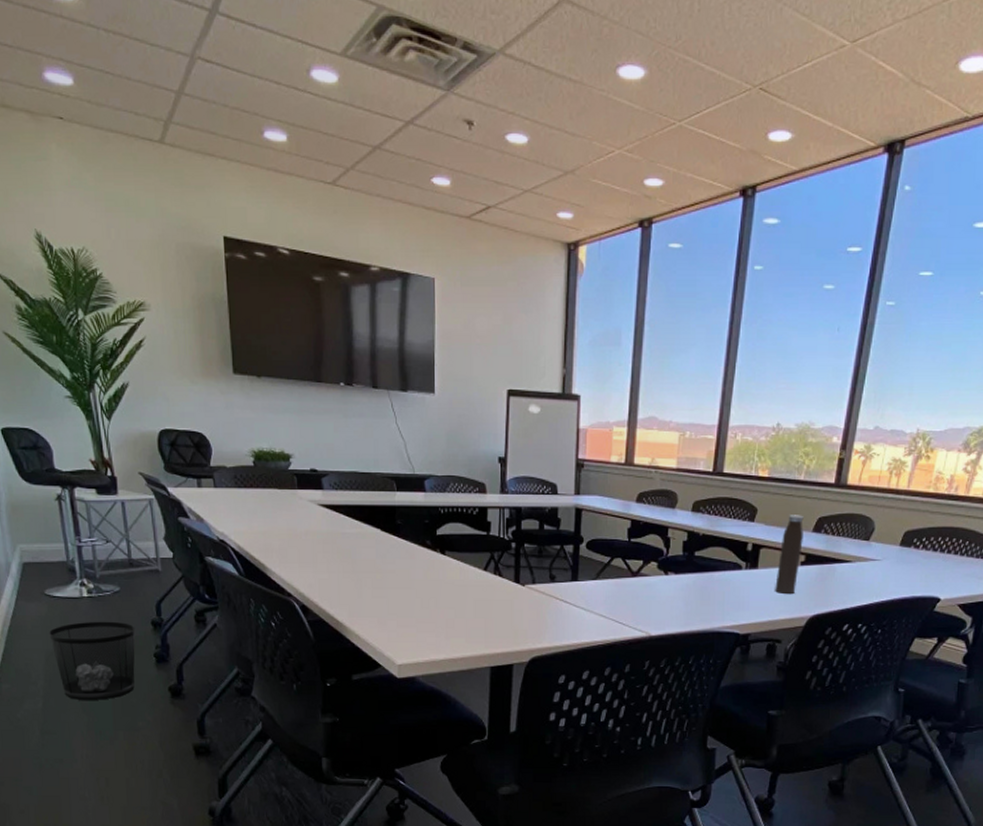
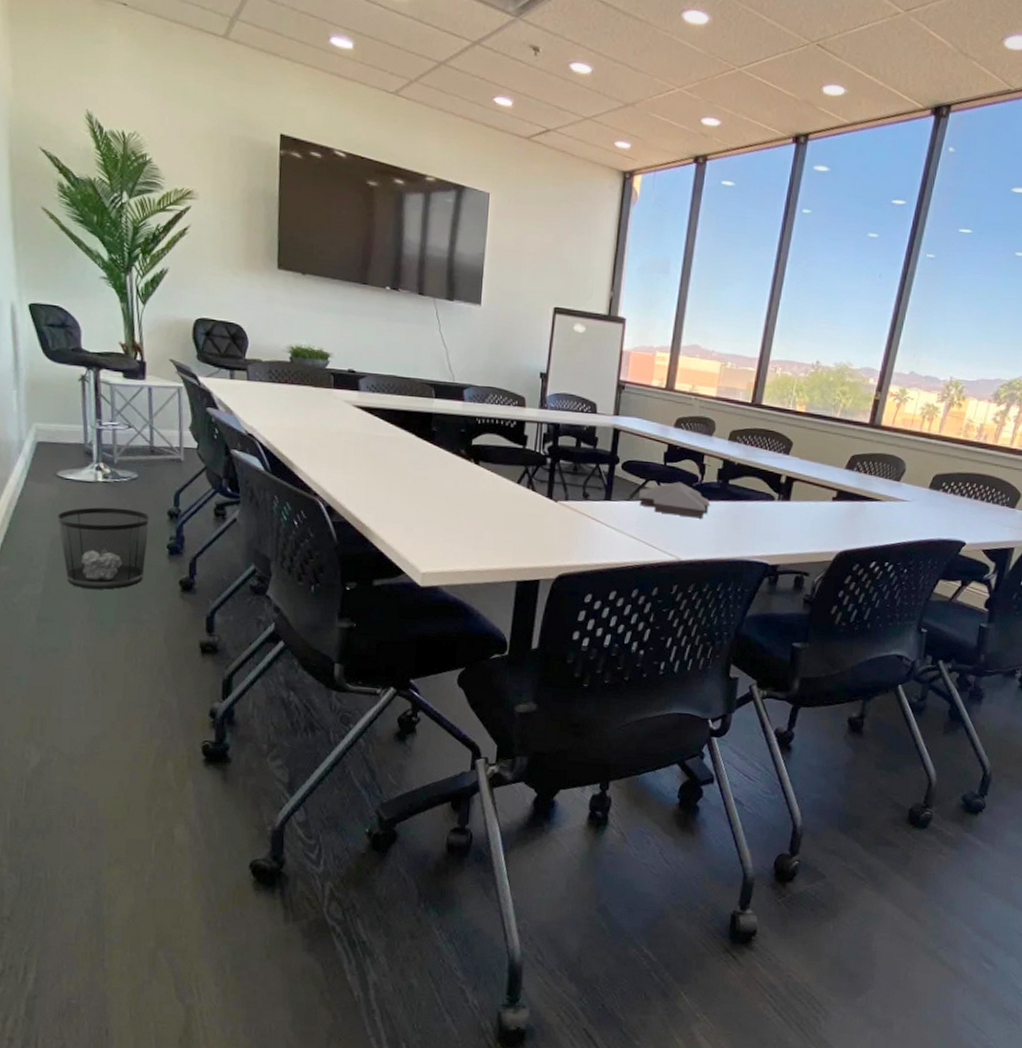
papers: none [606,557,678,593] -> present [639,481,711,519]
water bottle: present [775,515,804,595] -> none [806,450,838,529]

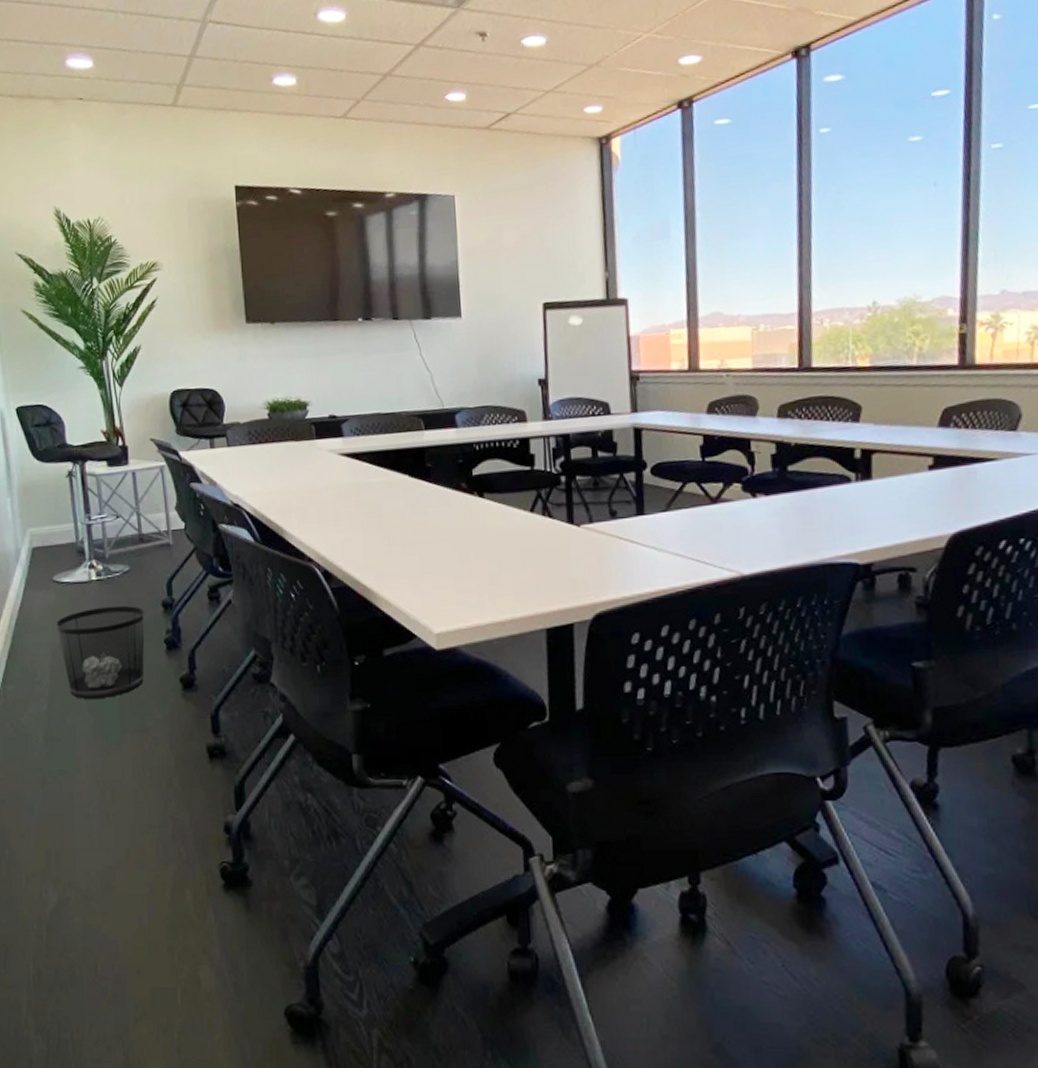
papers: present [639,481,711,519] -> none [677,478,770,521]

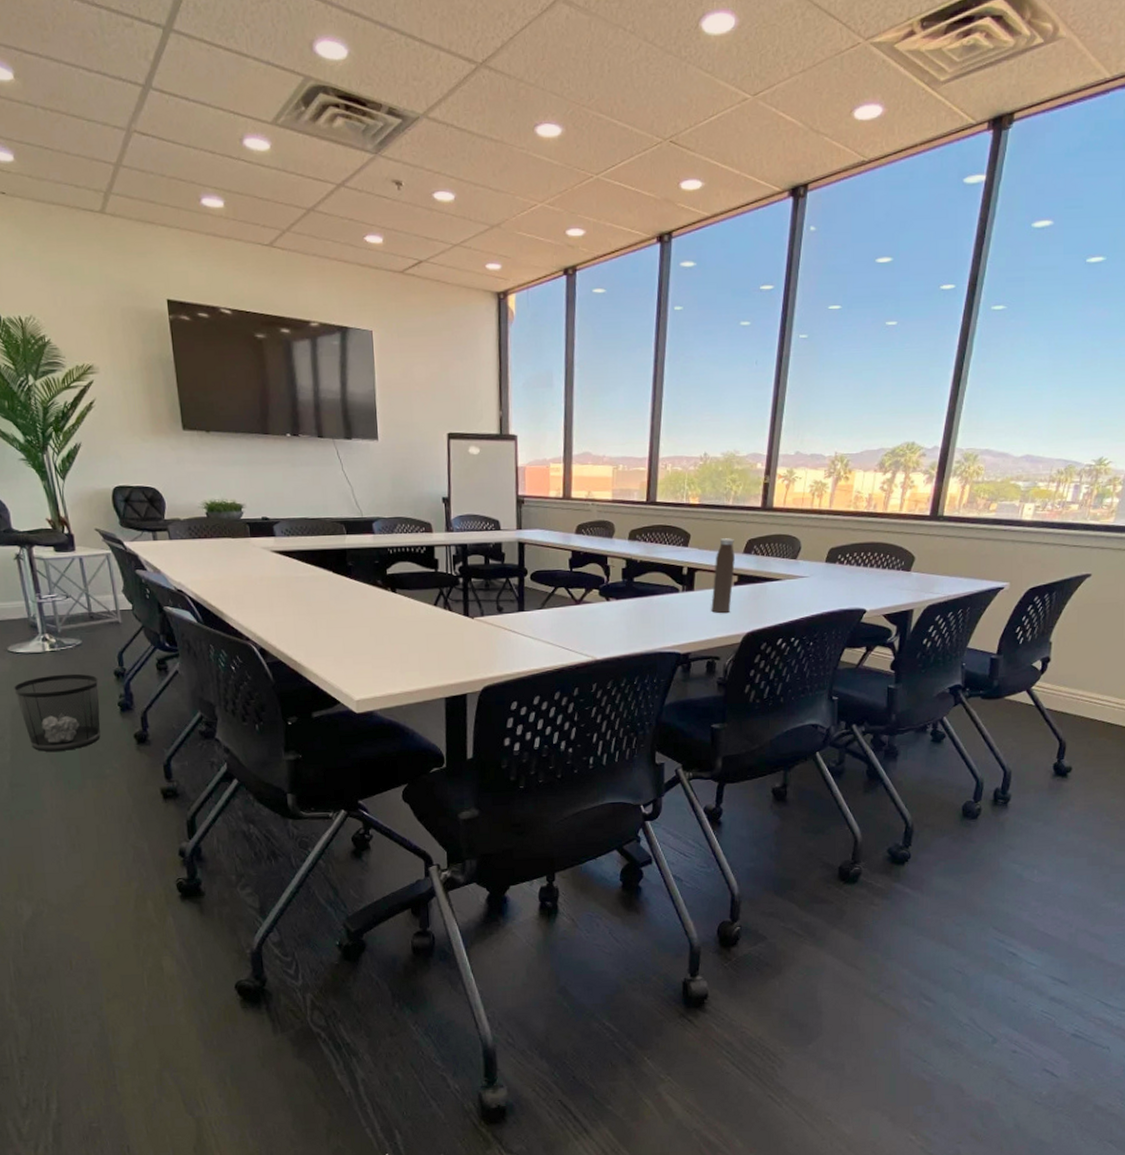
water bottle: none [898,408,928,509] -> present [711,538,735,614]

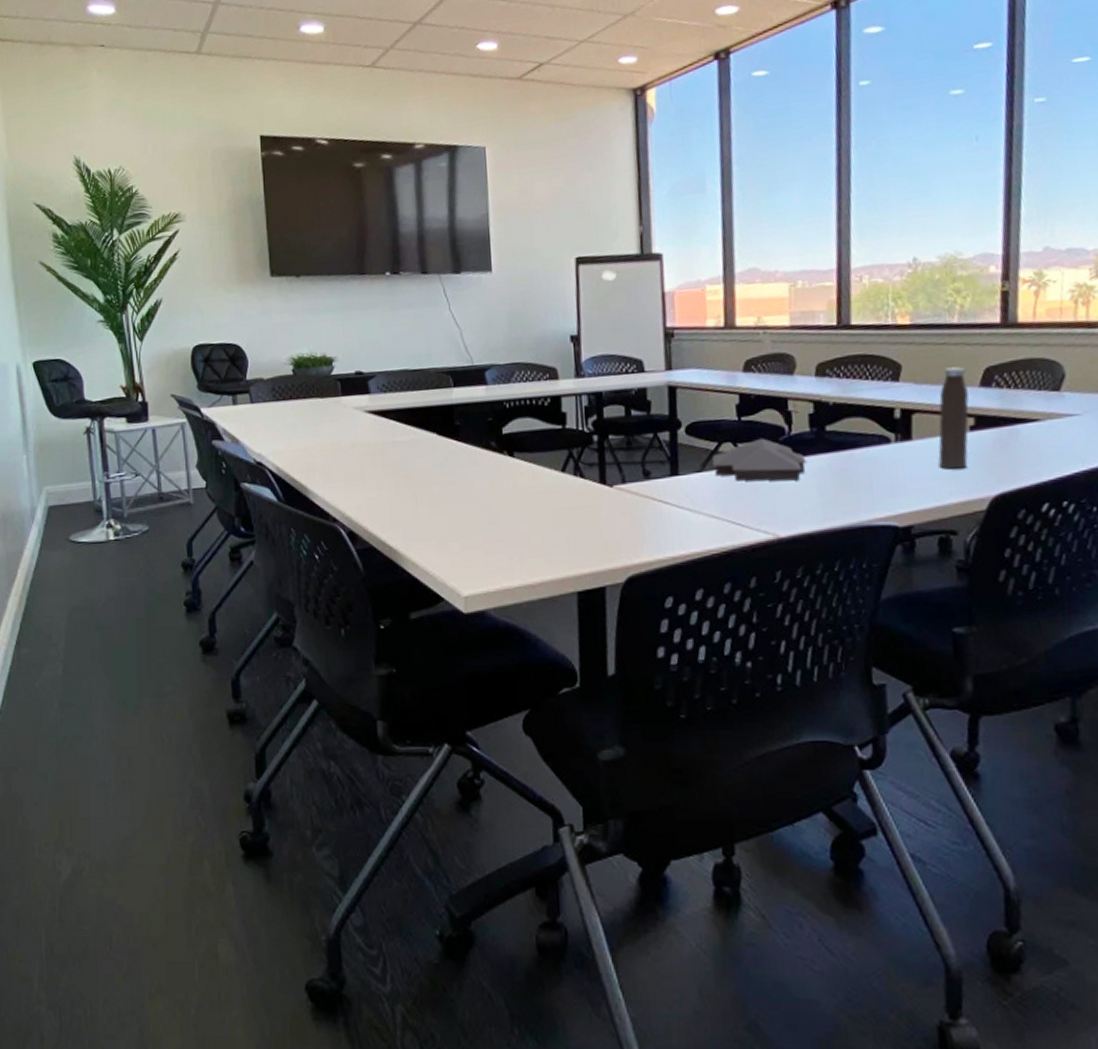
waste bin: present [13,673,101,752] -> none [71,566,165,663]
papers: none [550,585,619,618] -> present [712,438,807,482]

